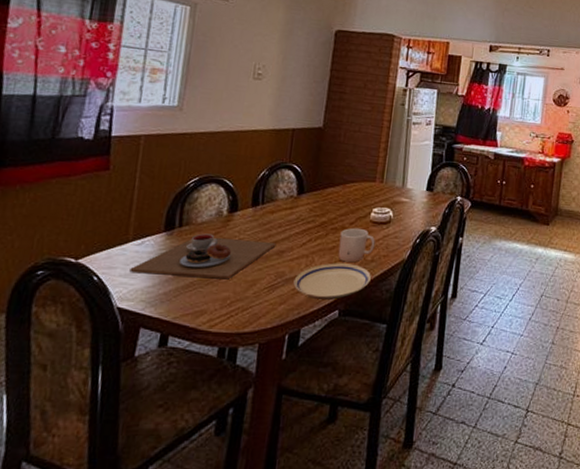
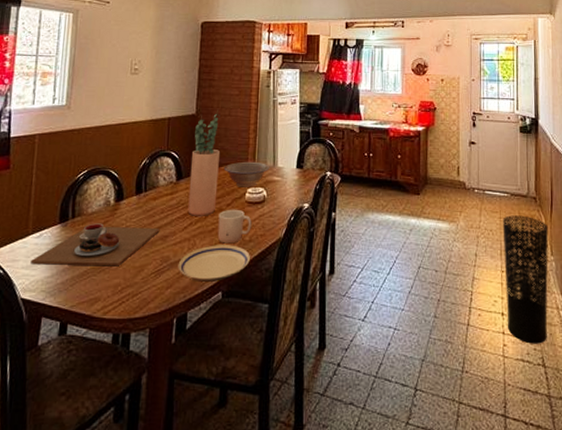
vase: none [307,124,350,233] -> present [188,109,220,216]
bowl: none [349,180,399,207] -> present [223,161,270,187]

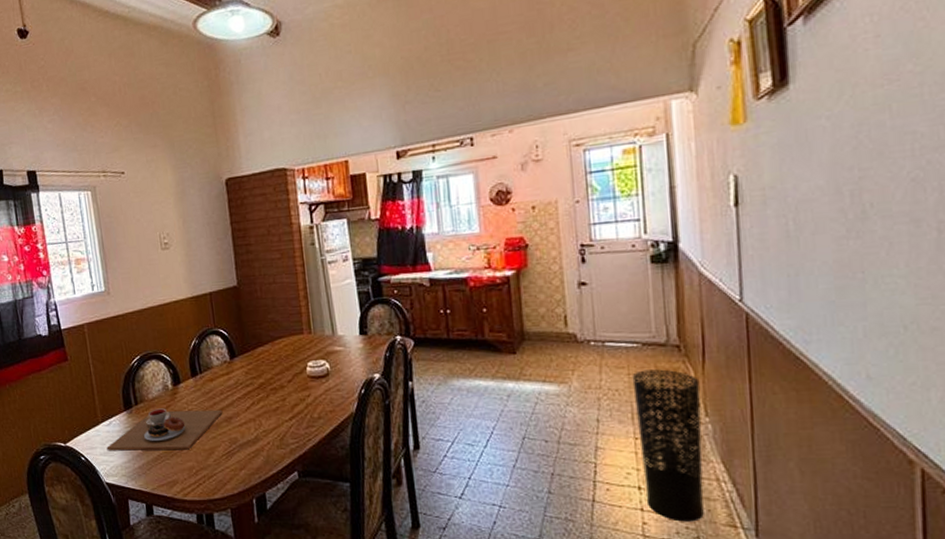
plate: present [178,245,250,283] -> none [247,423,322,463]
vase: present [188,109,220,216] -> none [239,277,277,396]
mug: present [217,209,252,244] -> none [281,385,319,422]
bowl: present [223,161,270,187] -> none [278,331,329,361]

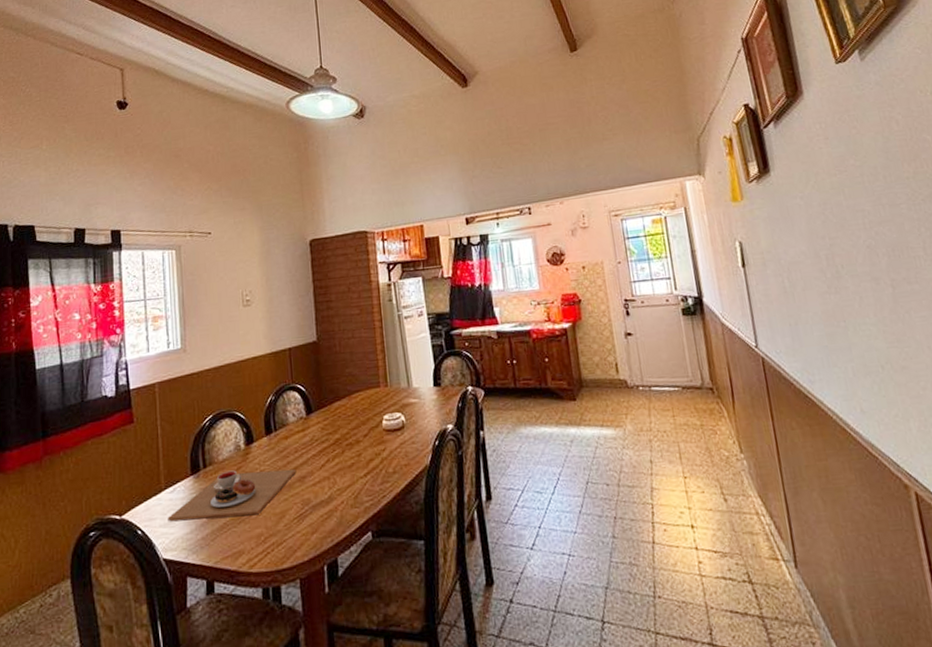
umbrella stand: present [632,369,704,522] -> none [676,410,750,558]

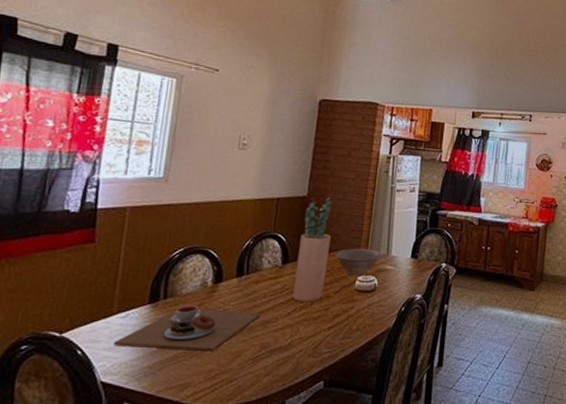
vase: none [318,332,353,452] -> present [292,192,334,303]
bowl: none [355,384,405,415] -> present [334,248,383,275]

